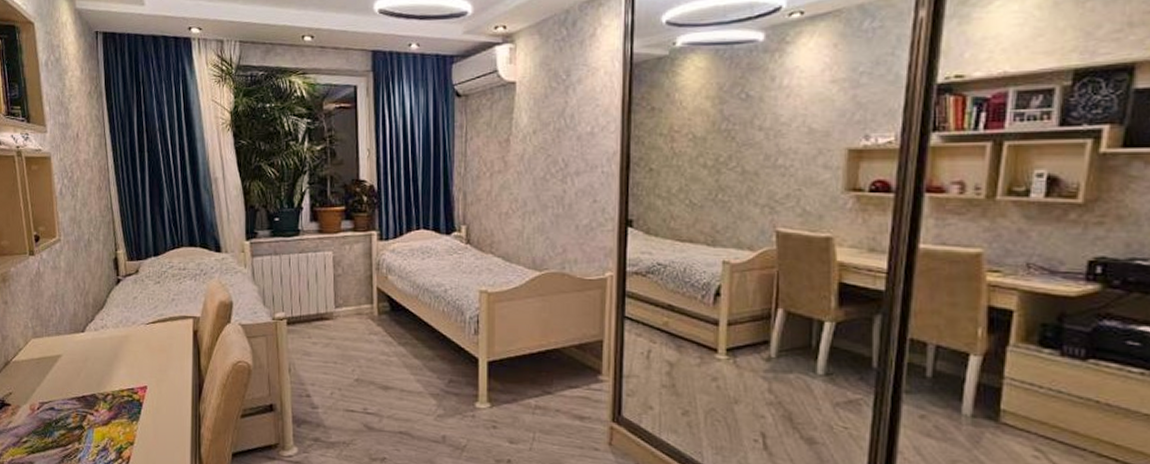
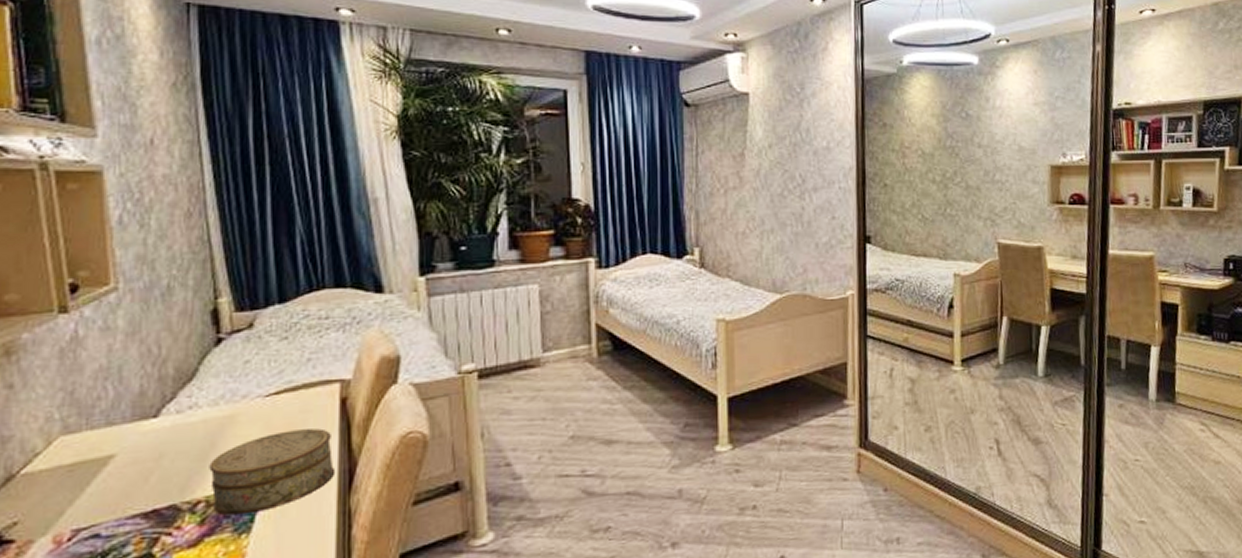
decorative box: none [114,351,191,408] -> present [209,428,336,516]

